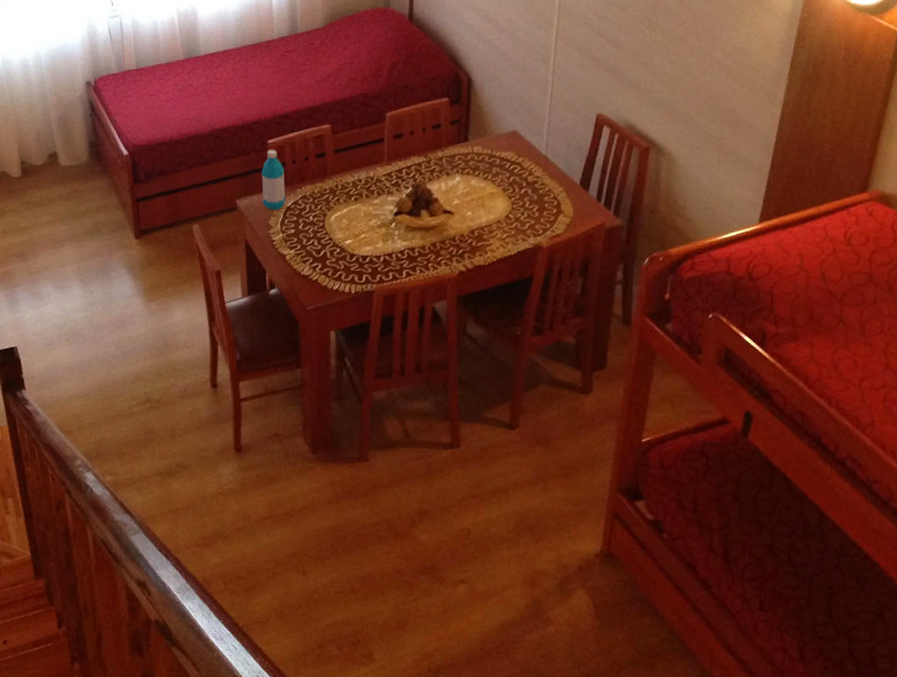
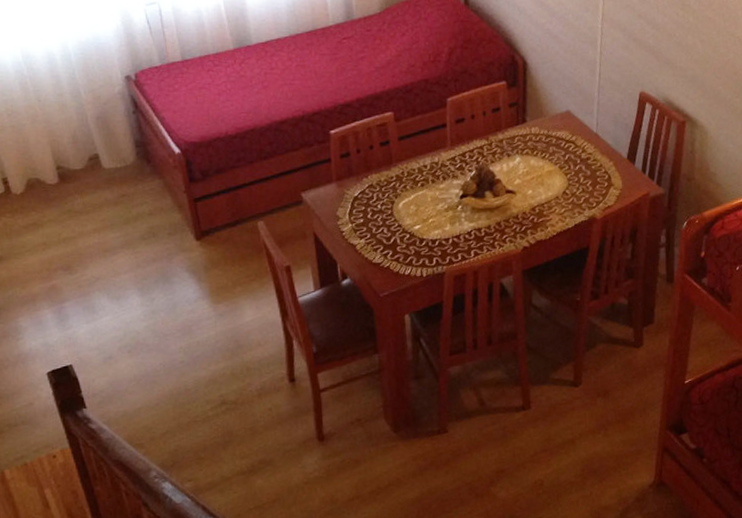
water bottle: present [261,150,286,211] -> none [325,140,353,202]

